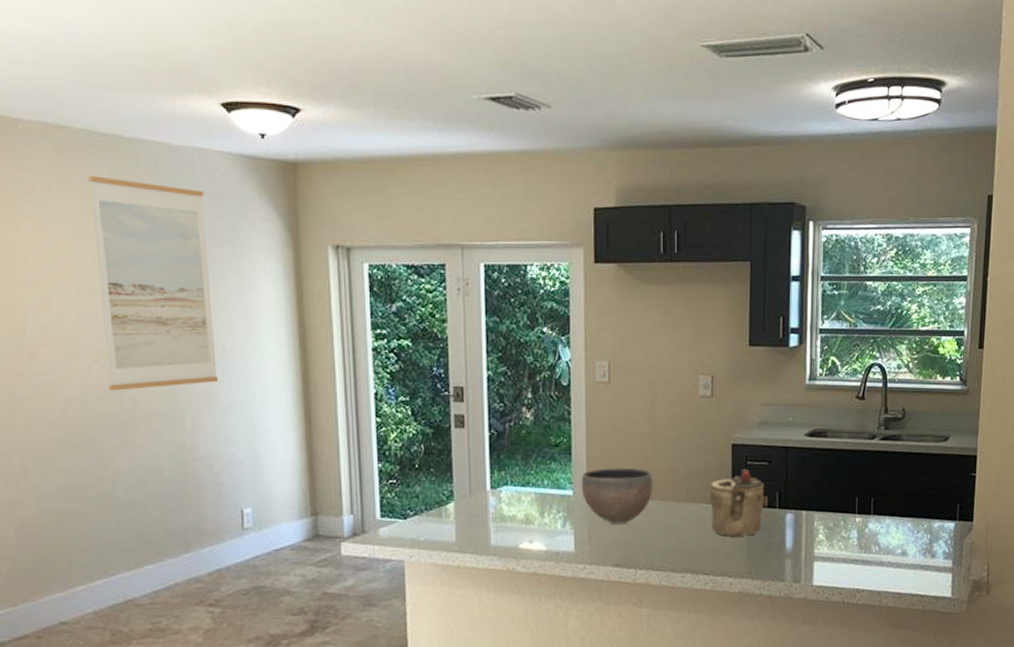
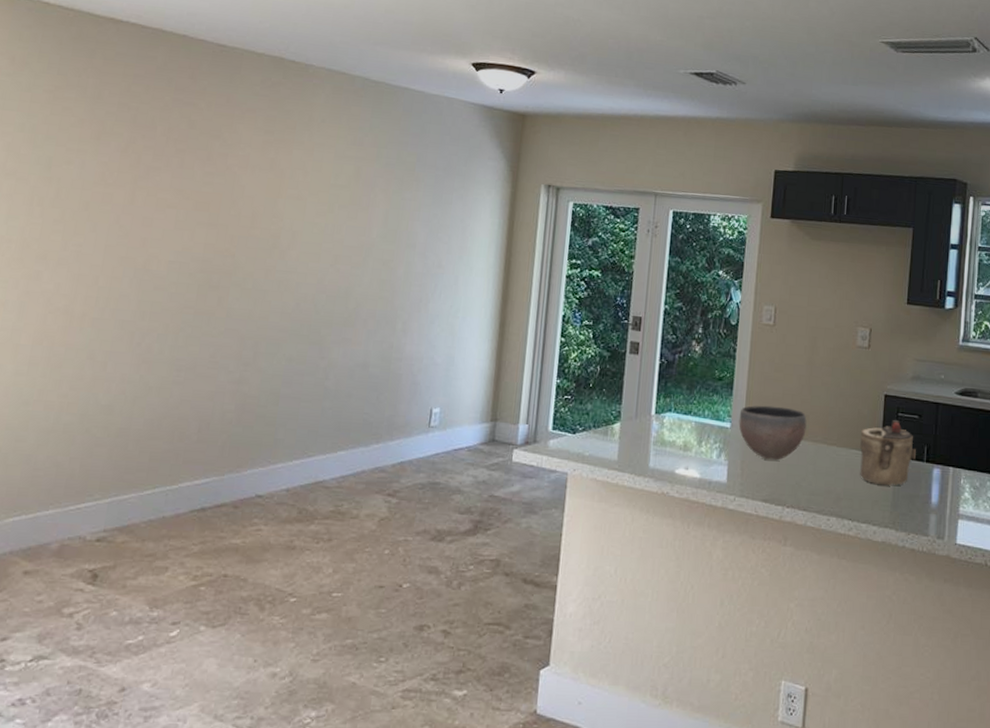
wall art: present [88,175,219,391] -> none [338,113,445,293]

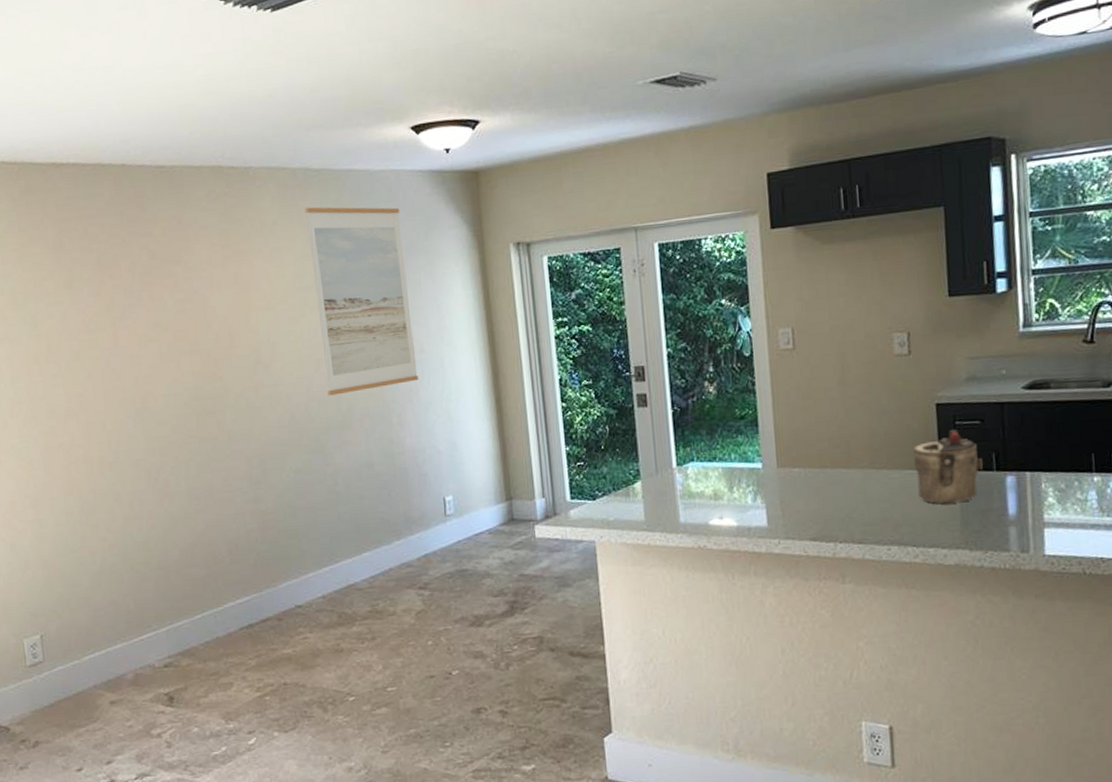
wall art: none [338,113,445,293] -> present [304,207,419,396]
bowl: present [738,405,807,461] -> none [770,436,849,496]

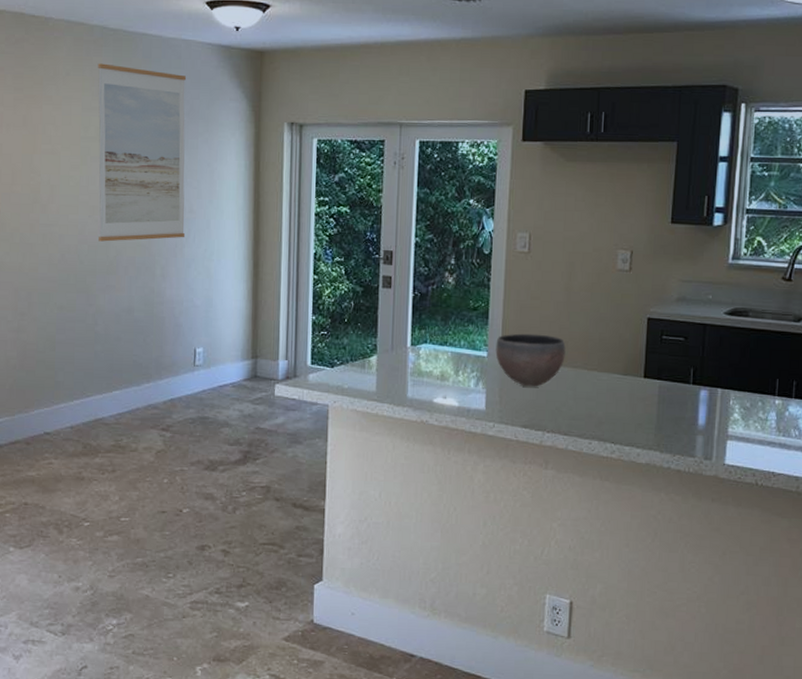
bowl: none [770,436,849,496] -> present [495,333,566,387]
teapot: present [914,430,983,504] -> none [622,343,681,409]

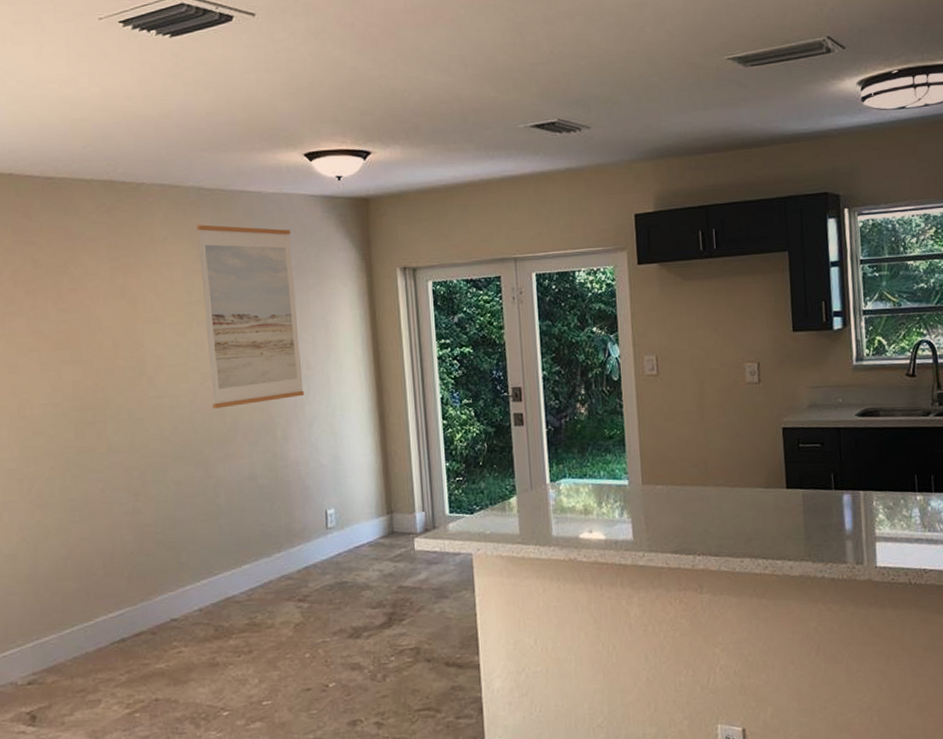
bowl: present [495,333,566,387] -> none [636,456,707,511]

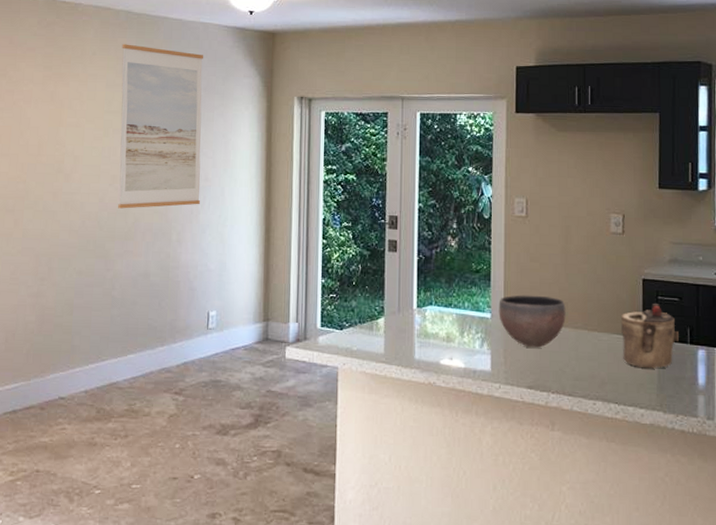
bowl: none [636,456,707,511] -> present [499,295,566,348]
teapot: none [763,452,823,519] -> present [621,304,679,369]

